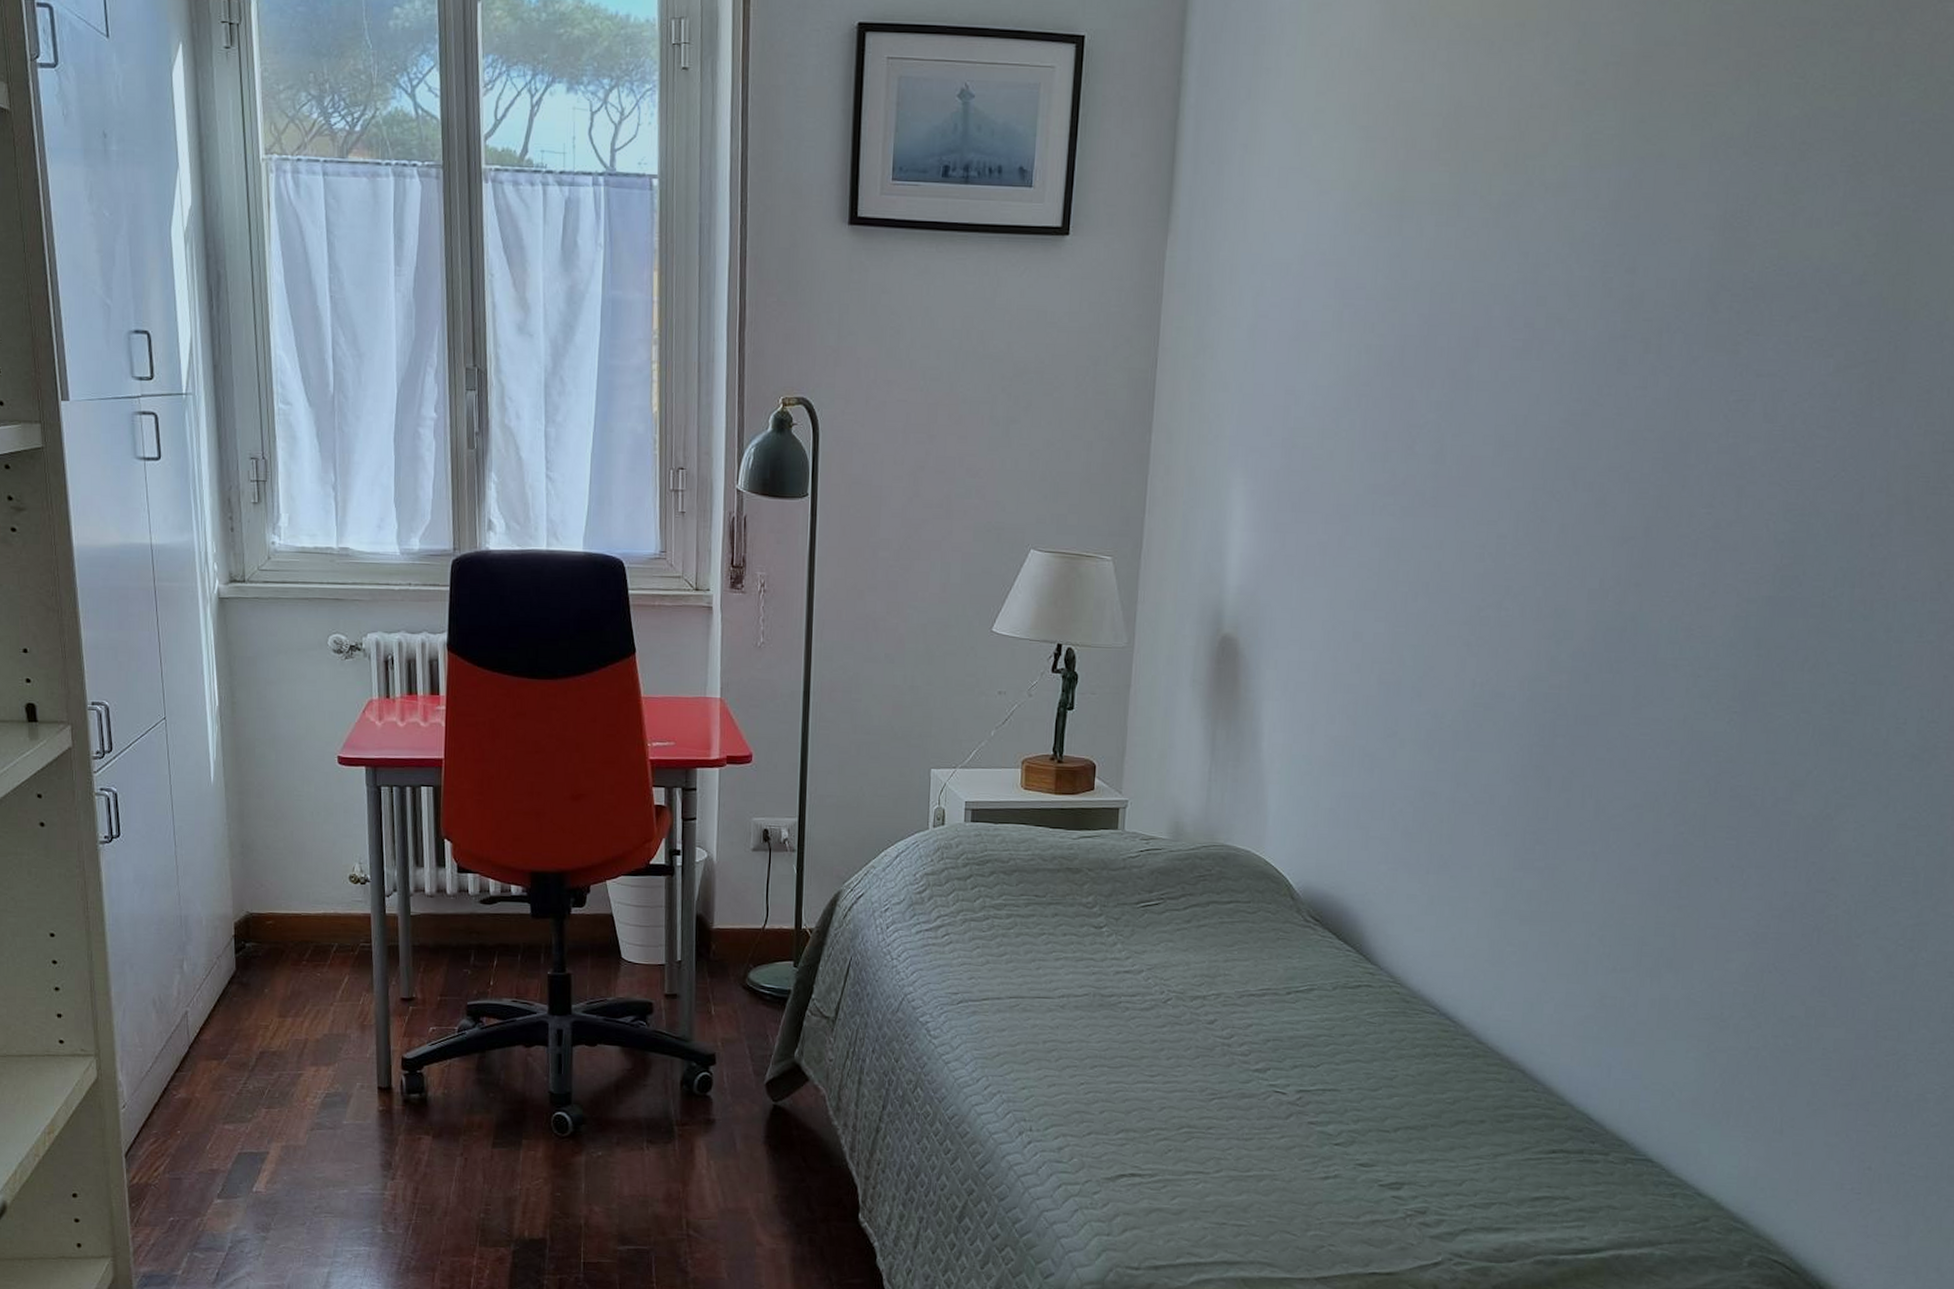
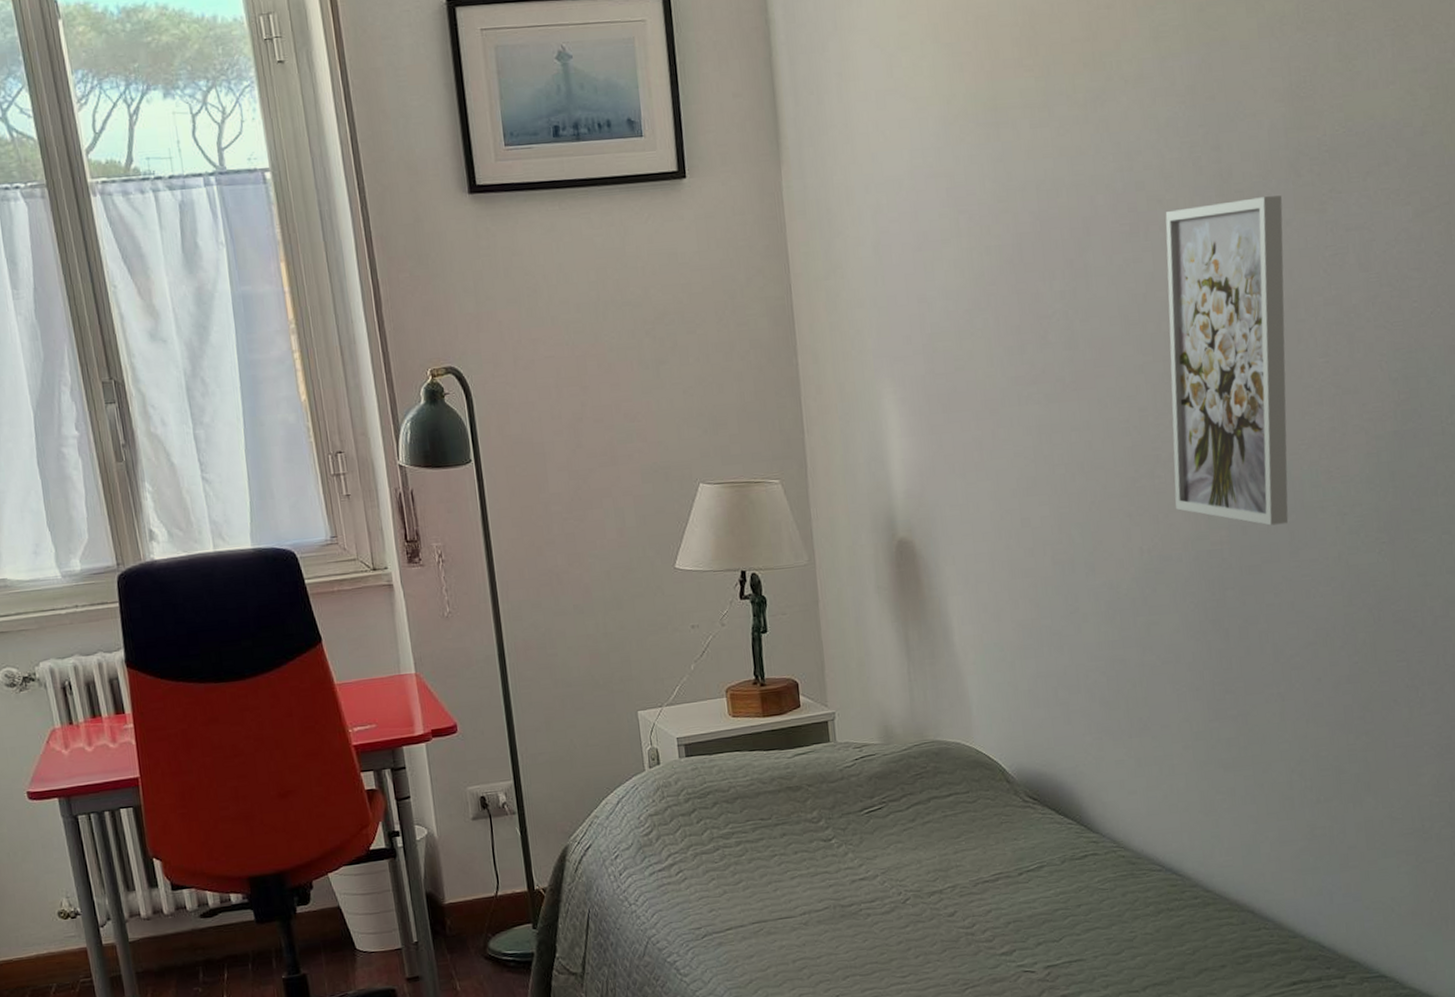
wall art: none [1517,329,1693,678] -> present [1165,195,1289,526]

